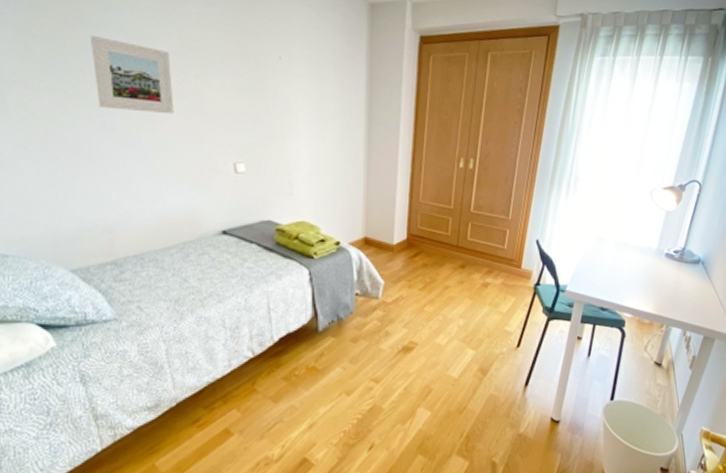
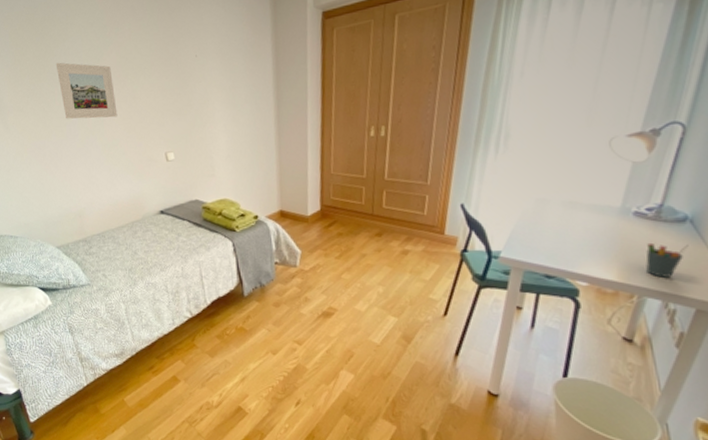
pen holder: none [672,280,701,310] -> present [645,242,689,278]

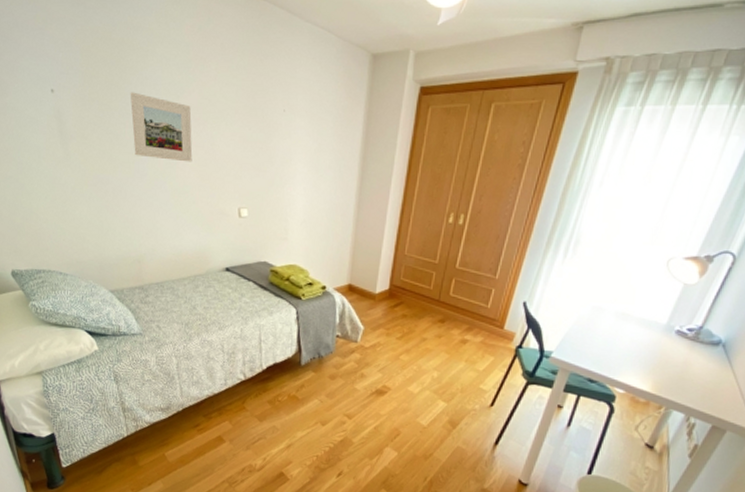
pen holder: present [645,242,689,278] -> none [677,360,717,394]

